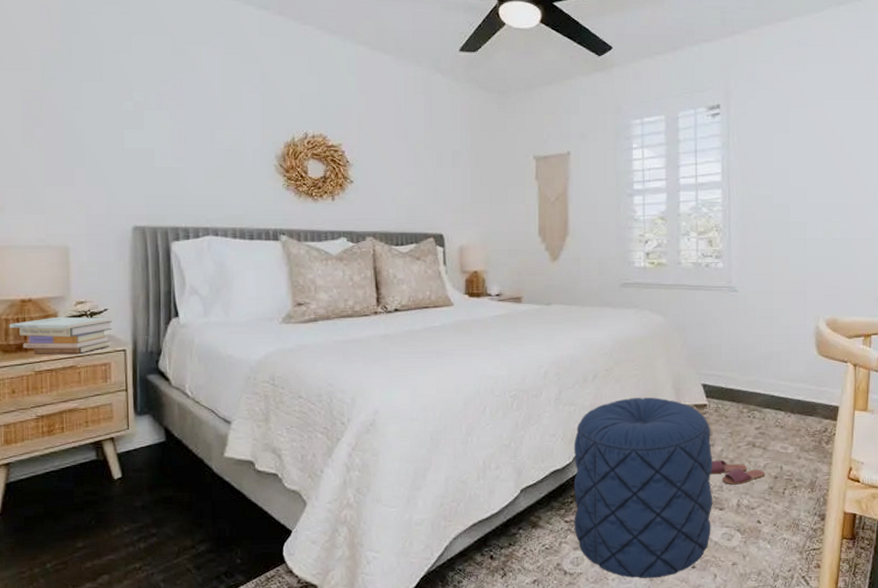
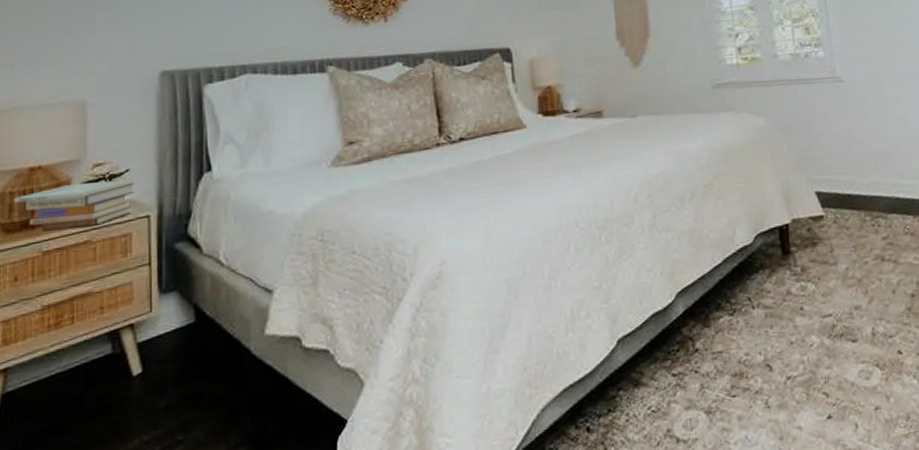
pouf: present [573,397,713,579] -> none [674,213,846,439]
slippers: present [711,459,765,485] -> none [837,280,900,310]

